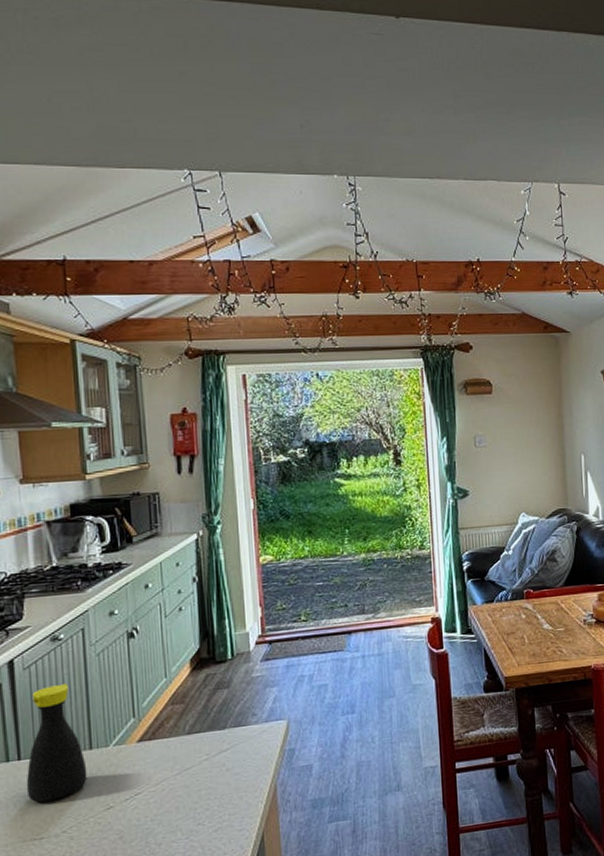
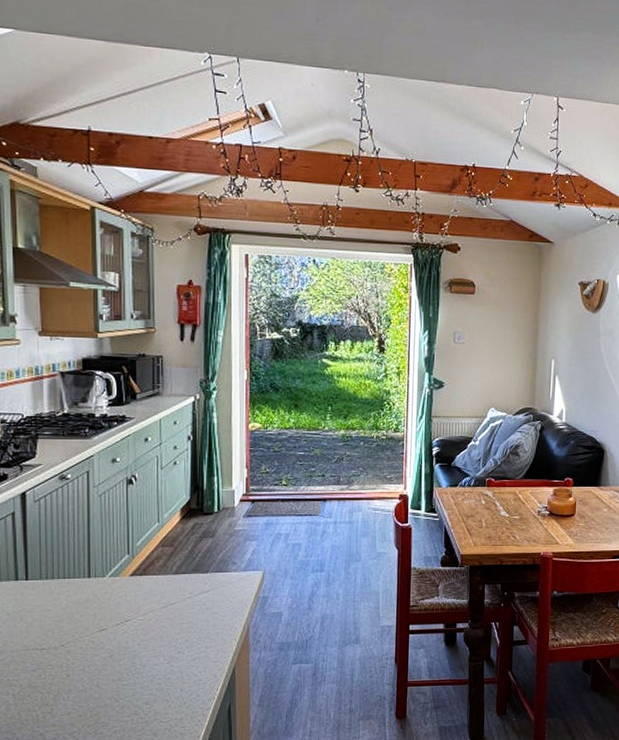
bottle: present [26,683,88,803] -> none [31,517,85,618]

